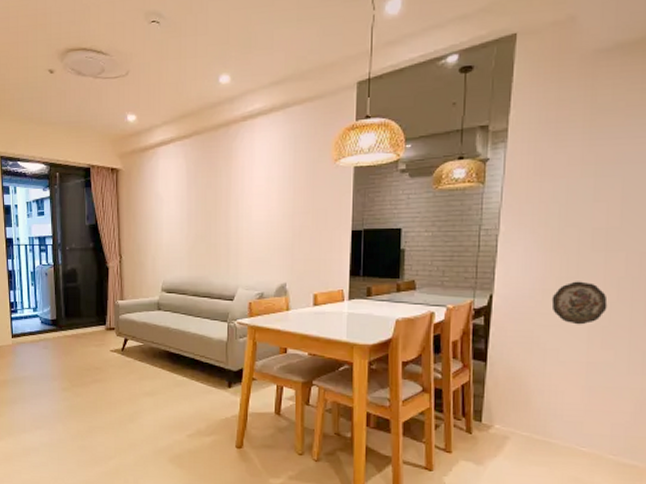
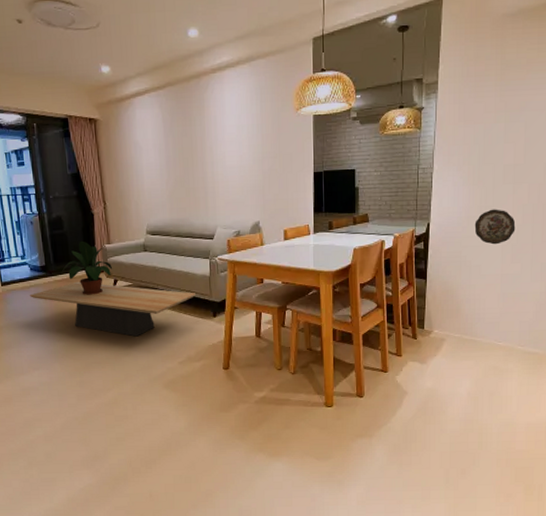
coffee table: none [38,338,211,402] -> present [29,281,197,337]
potted plant: none [71,295,124,354] -> present [61,240,113,295]

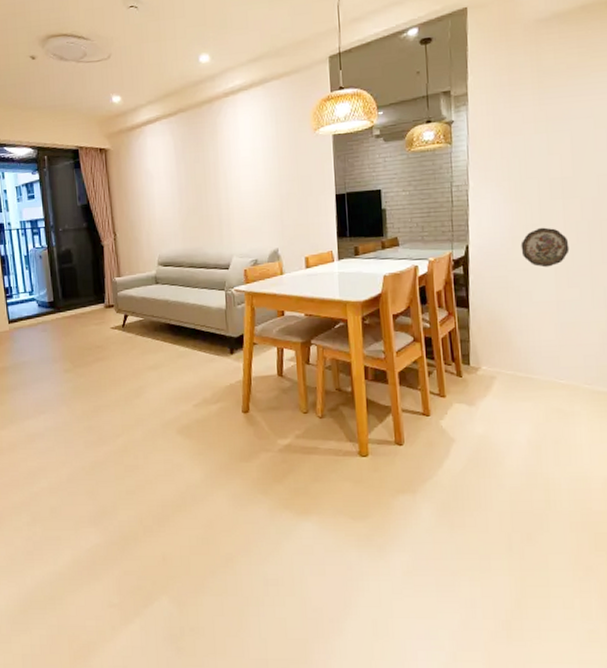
coffee table: present [29,281,197,337] -> none [36,317,212,377]
potted plant: present [61,240,113,295] -> none [70,274,123,332]

